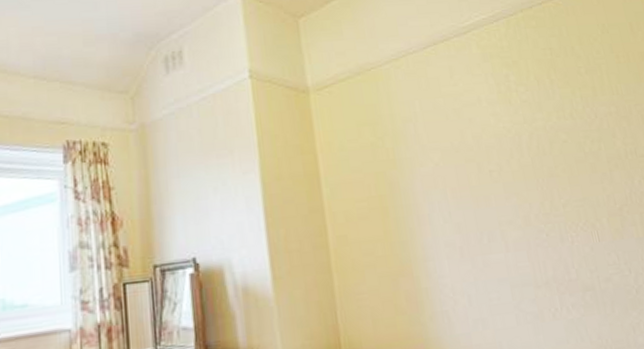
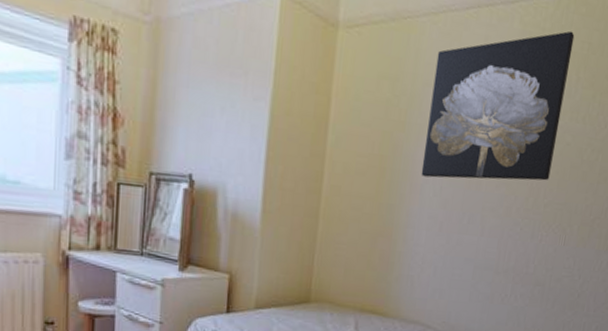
wall art: none [408,43,558,206] -> present [421,31,575,181]

